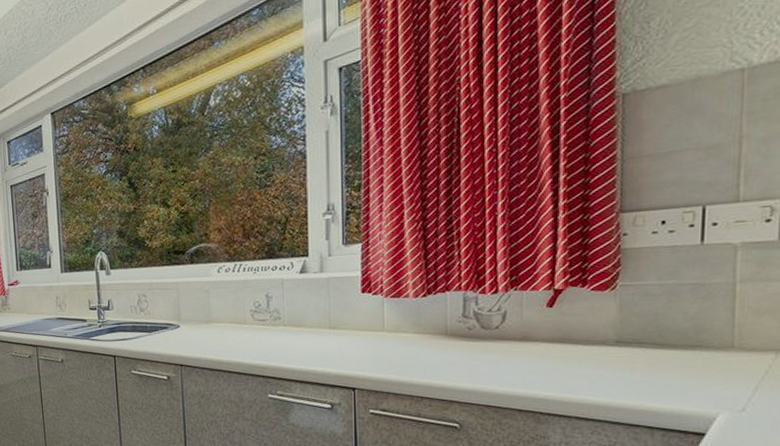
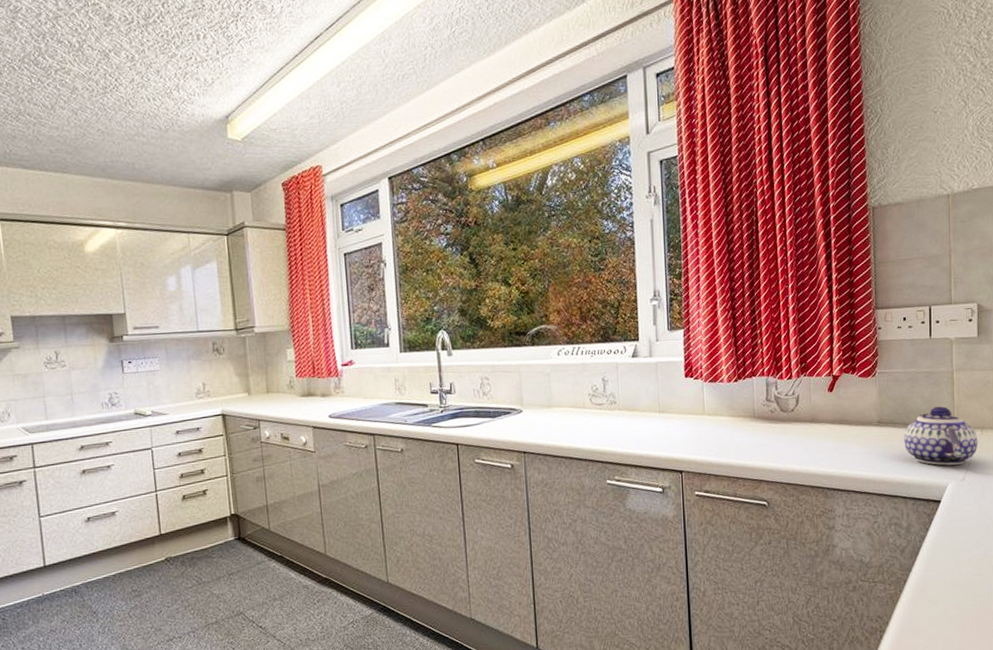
teapot: none [652,323,769,393] -> present [903,406,977,466]

